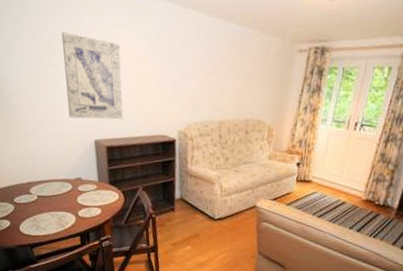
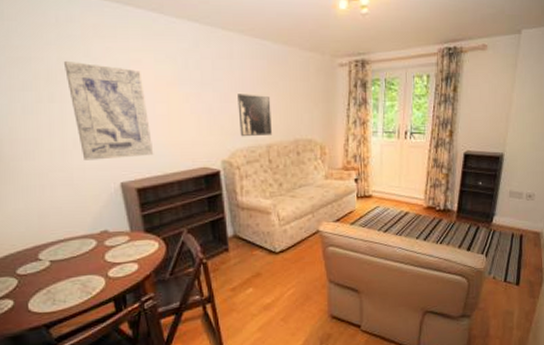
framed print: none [197,71,229,113] -> present [238,94,272,137]

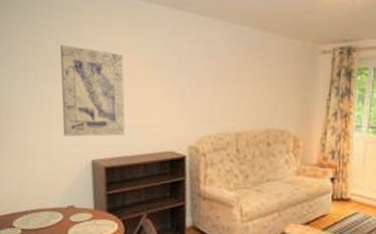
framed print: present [238,94,272,137] -> none [210,79,245,124]

